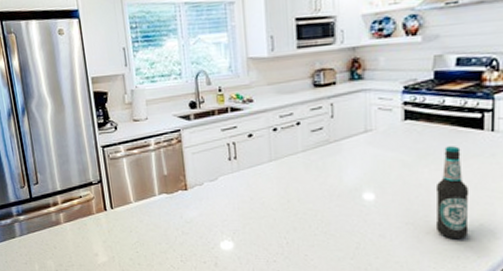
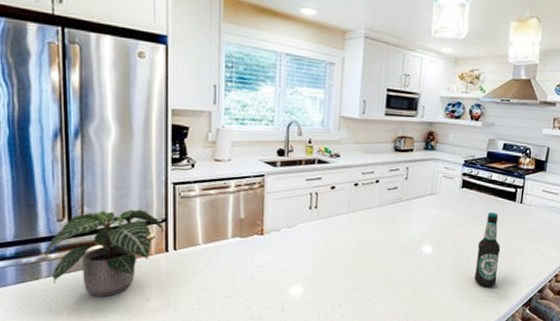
potted plant: none [16,173,100,252] -> present [45,209,163,297]

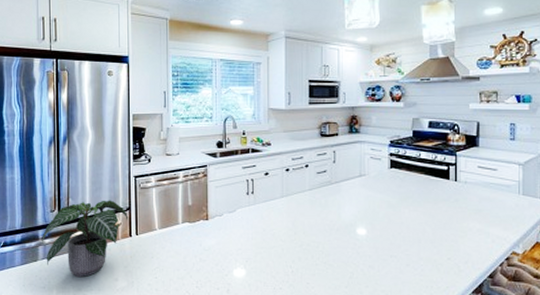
bottle: present [474,212,501,286] -> none [413,192,440,270]

